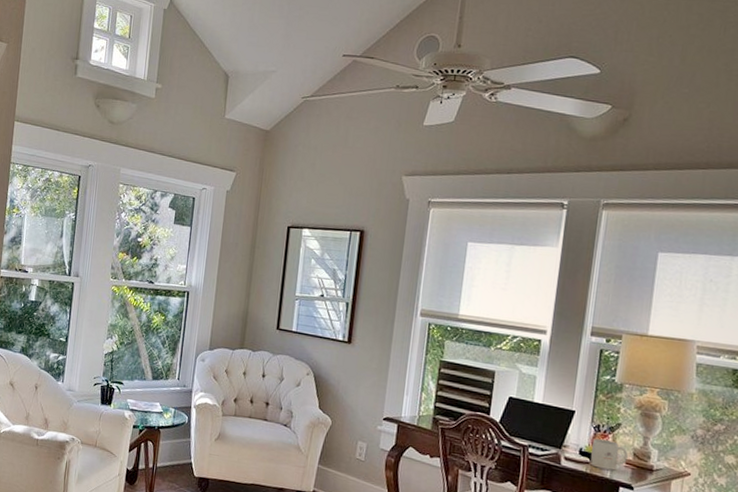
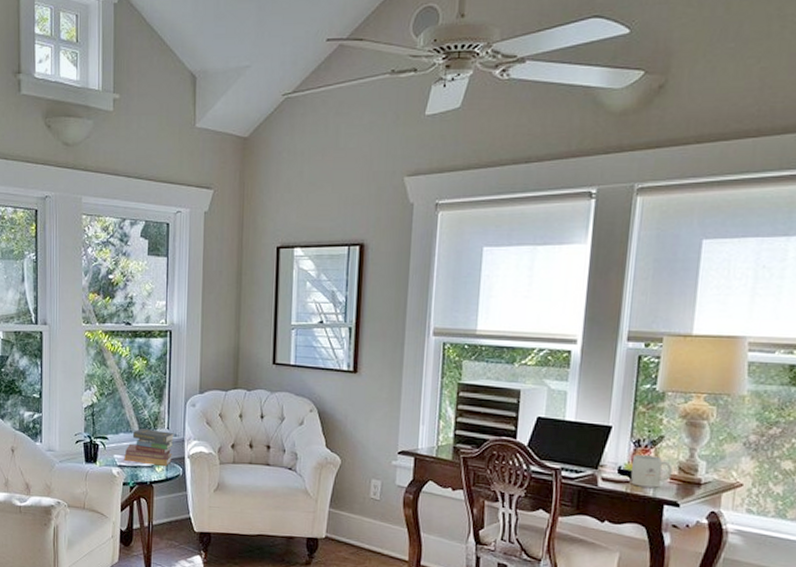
books: none [136,377,183,415] -> present [124,428,174,467]

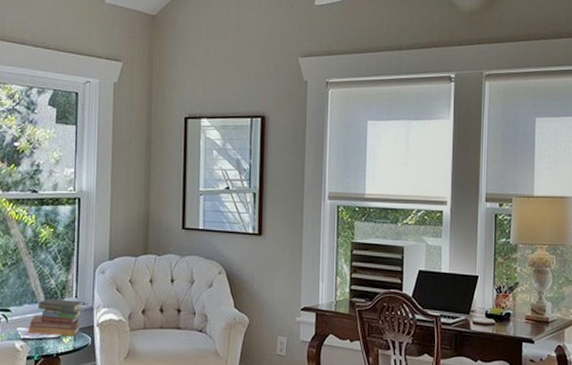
mug: present [630,455,673,488] -> none [495,300,527,328]

